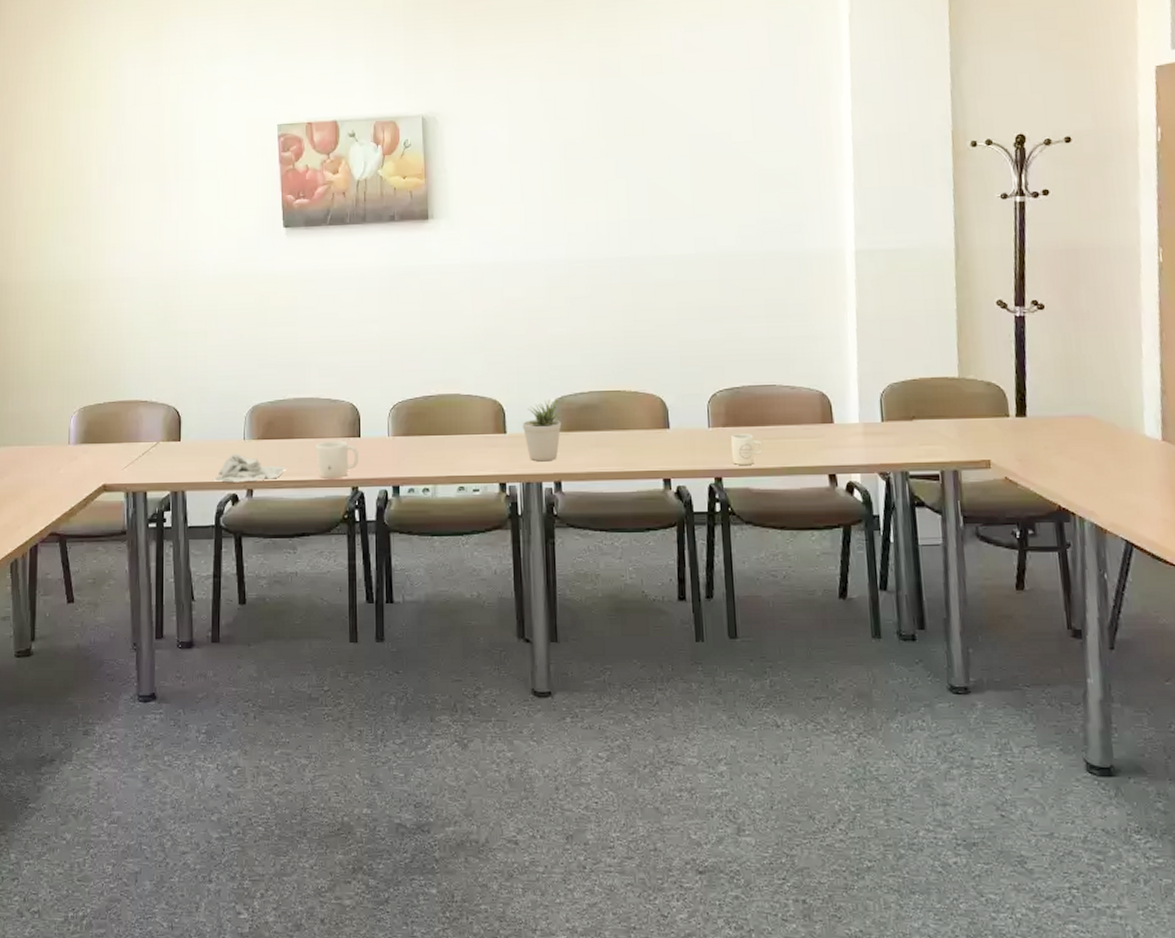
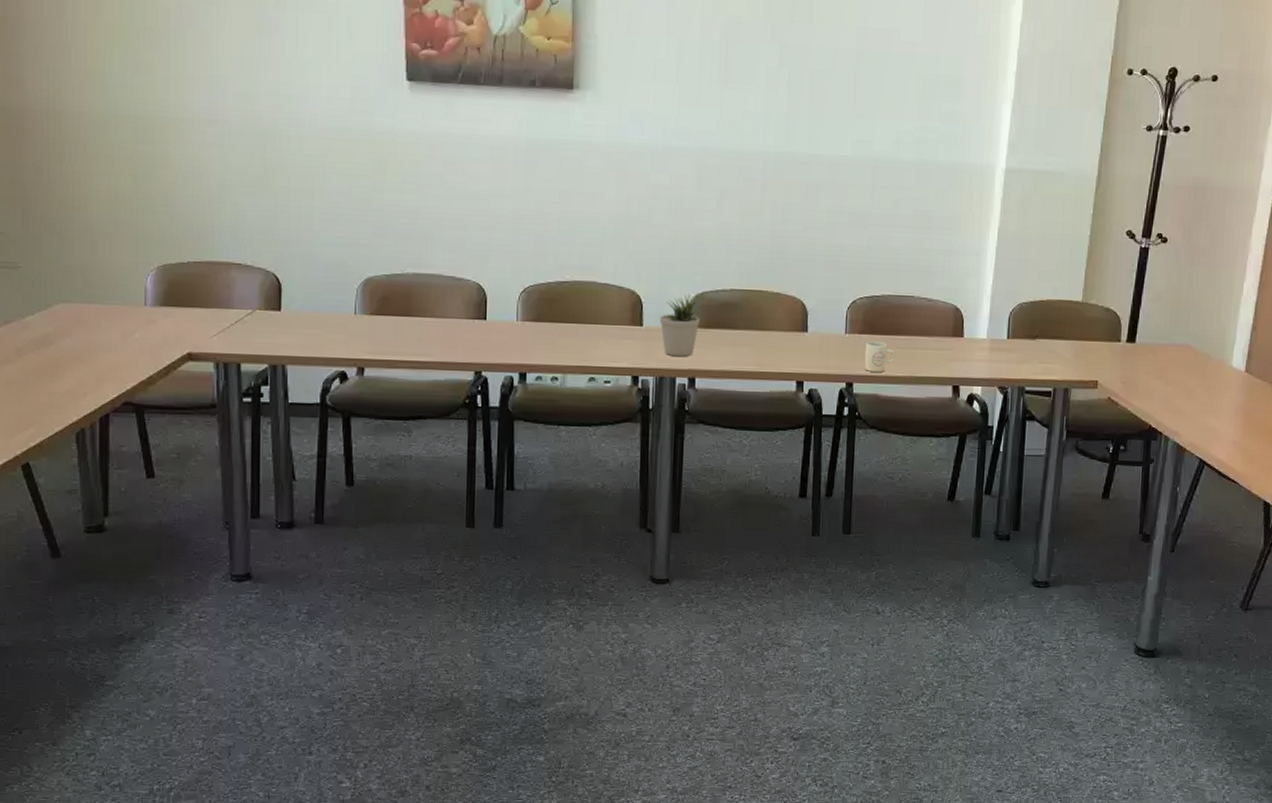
tissue: present [212,453,286,484] -> none [317,328,402,361]
mug: present [315,440,358,480] -> none [436,321,483,362]

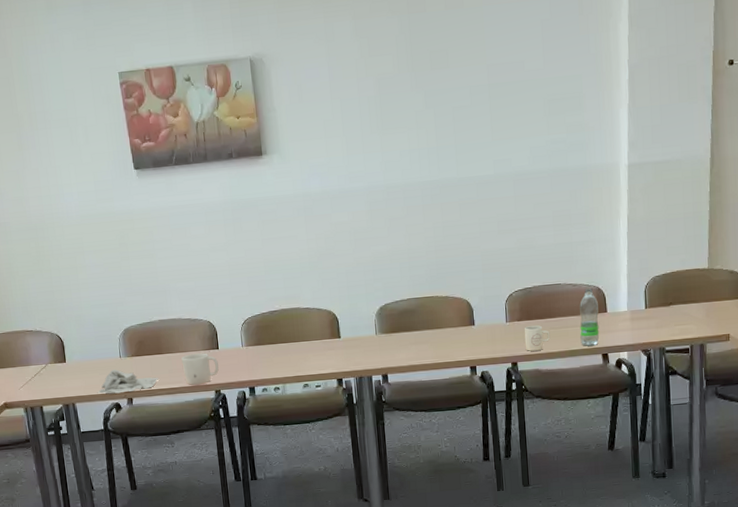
tissue: none [317,328,402,361] -> present [97,369,158,395]
mug: none [436,321,483,362] -> present [181,353,219,386]
potted plant: present [659,294,701,357] -> none [353,307,386,359]
bottle: none [929,305,954,375] -> present [579,288,600,346]

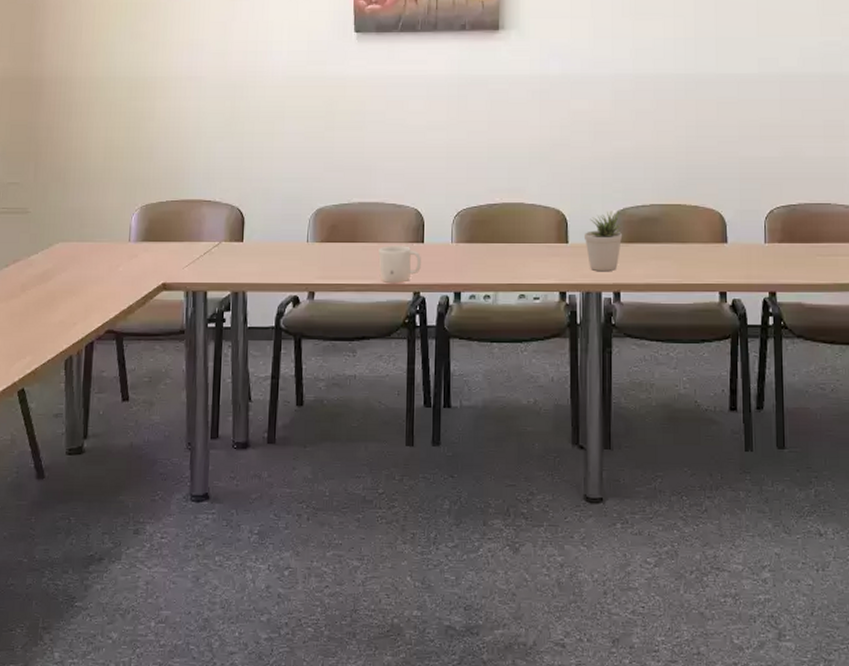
tissue: present [97,369,158,395] -> none [274,256,348,286]
potted plant: none [353,307,386,359] -> present [583,211,623,272]
mug: present [524,325,551,352] -> none [785,250,817,281]

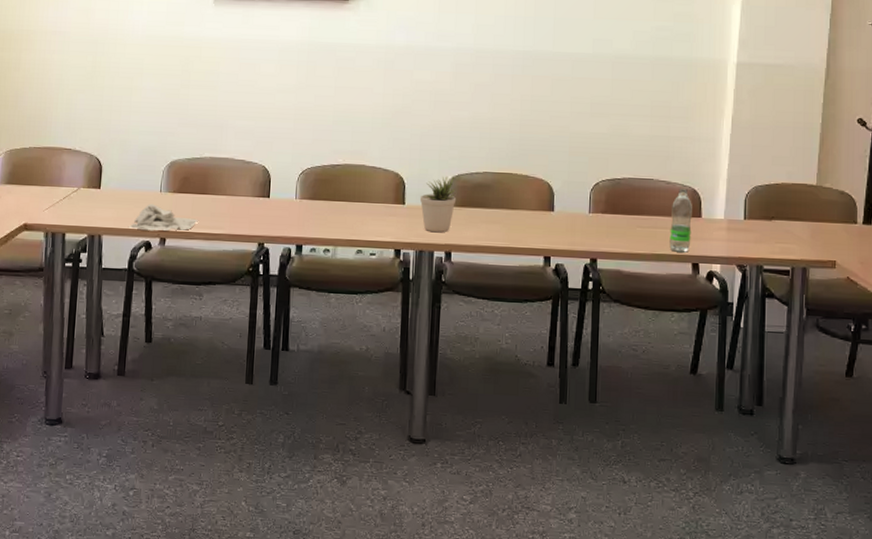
tissue: none [274,256,348,286] -> present [128,204,198,232]
mug: present [378,245,421,284] -> none [226,199,267,235]

